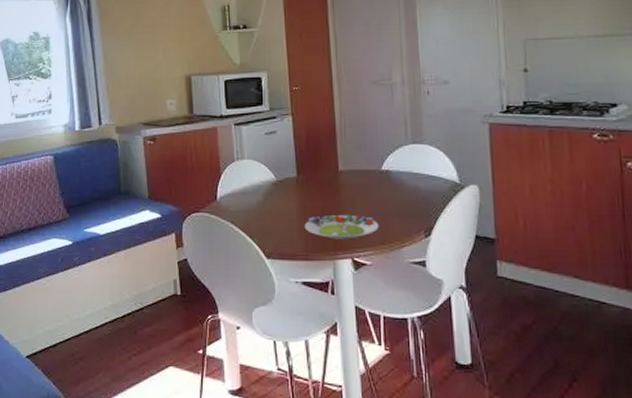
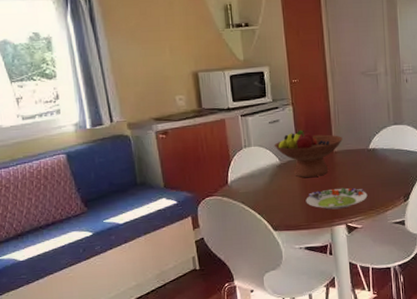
fruit bowl: none [269,144,349,199] -> present [274,130,342,178]

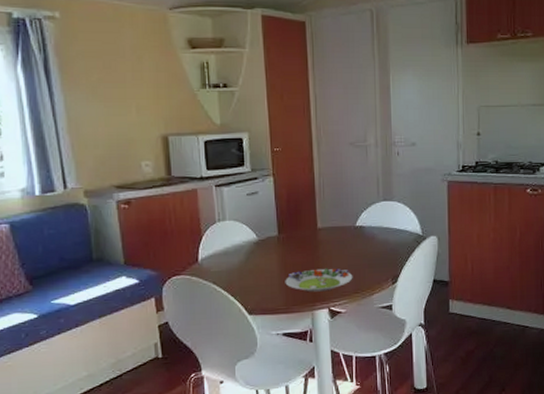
fruit bowl: present [274,130,342,178] -> none [251,203,327,256]

